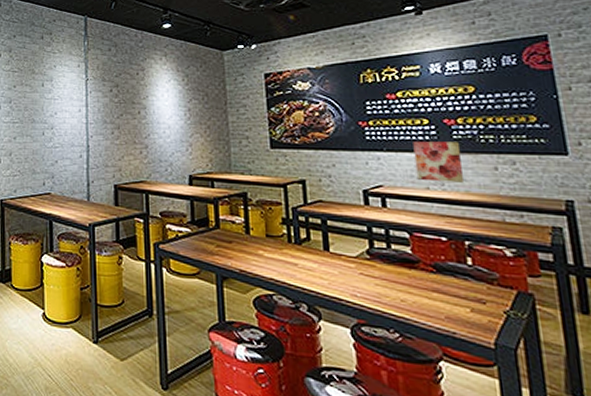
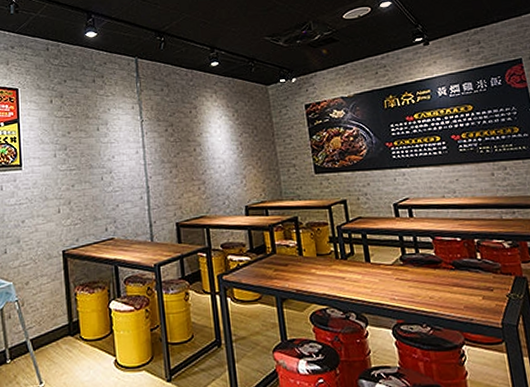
wall art: present [413,141,463,183] -> none [429,154,470,191]

